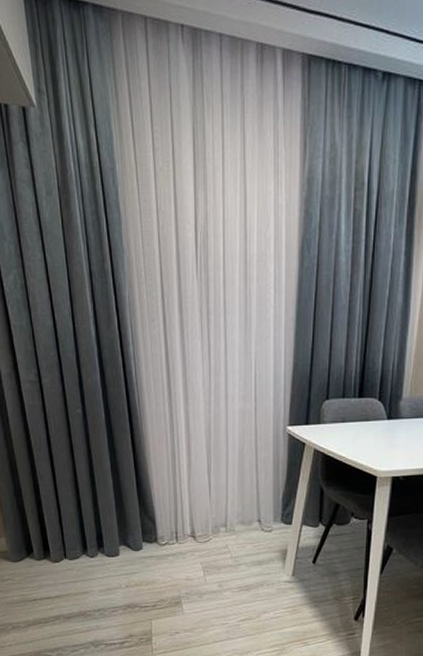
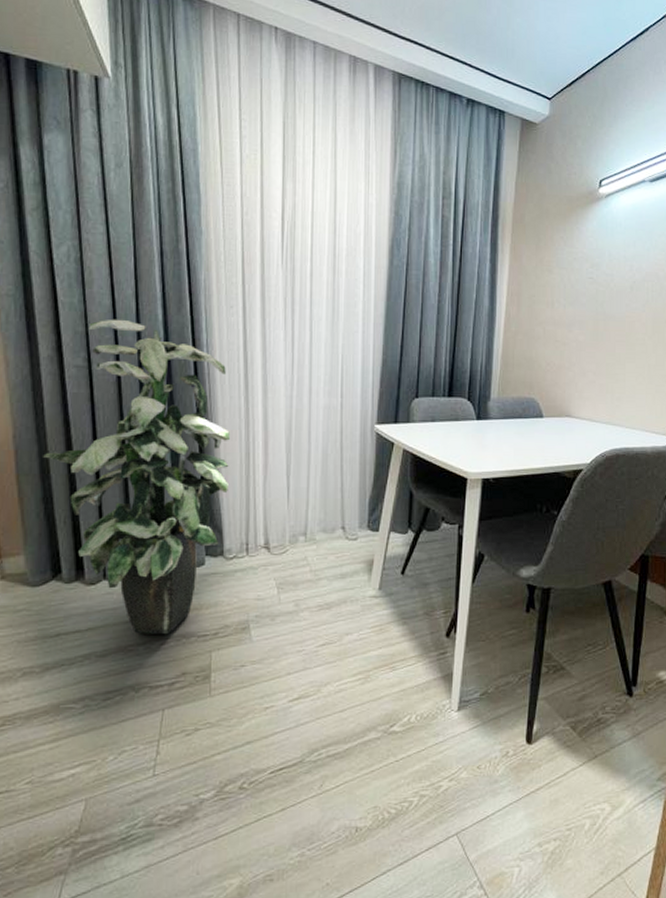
indoor plant: none [11,337,159,605] -> present [43,319,230,635]

